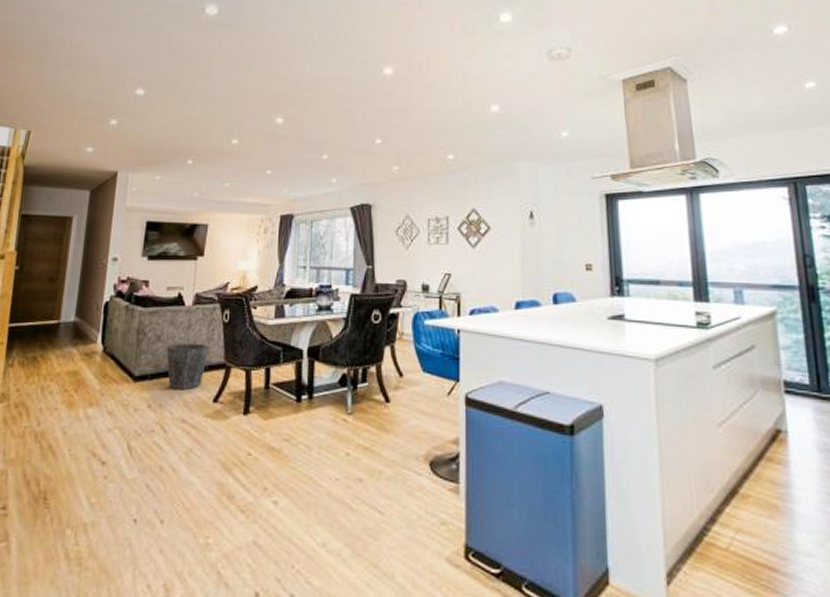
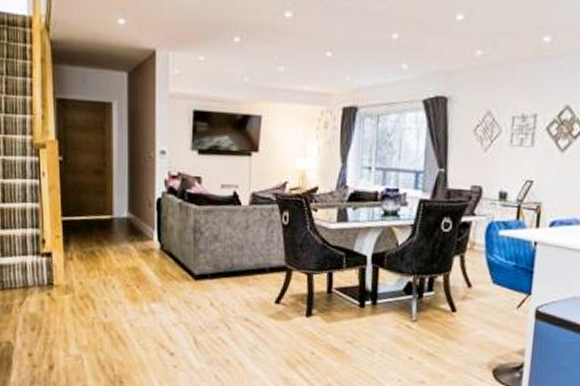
waste bin: present [166,342,209,389] -> none [225,244,268,290]

